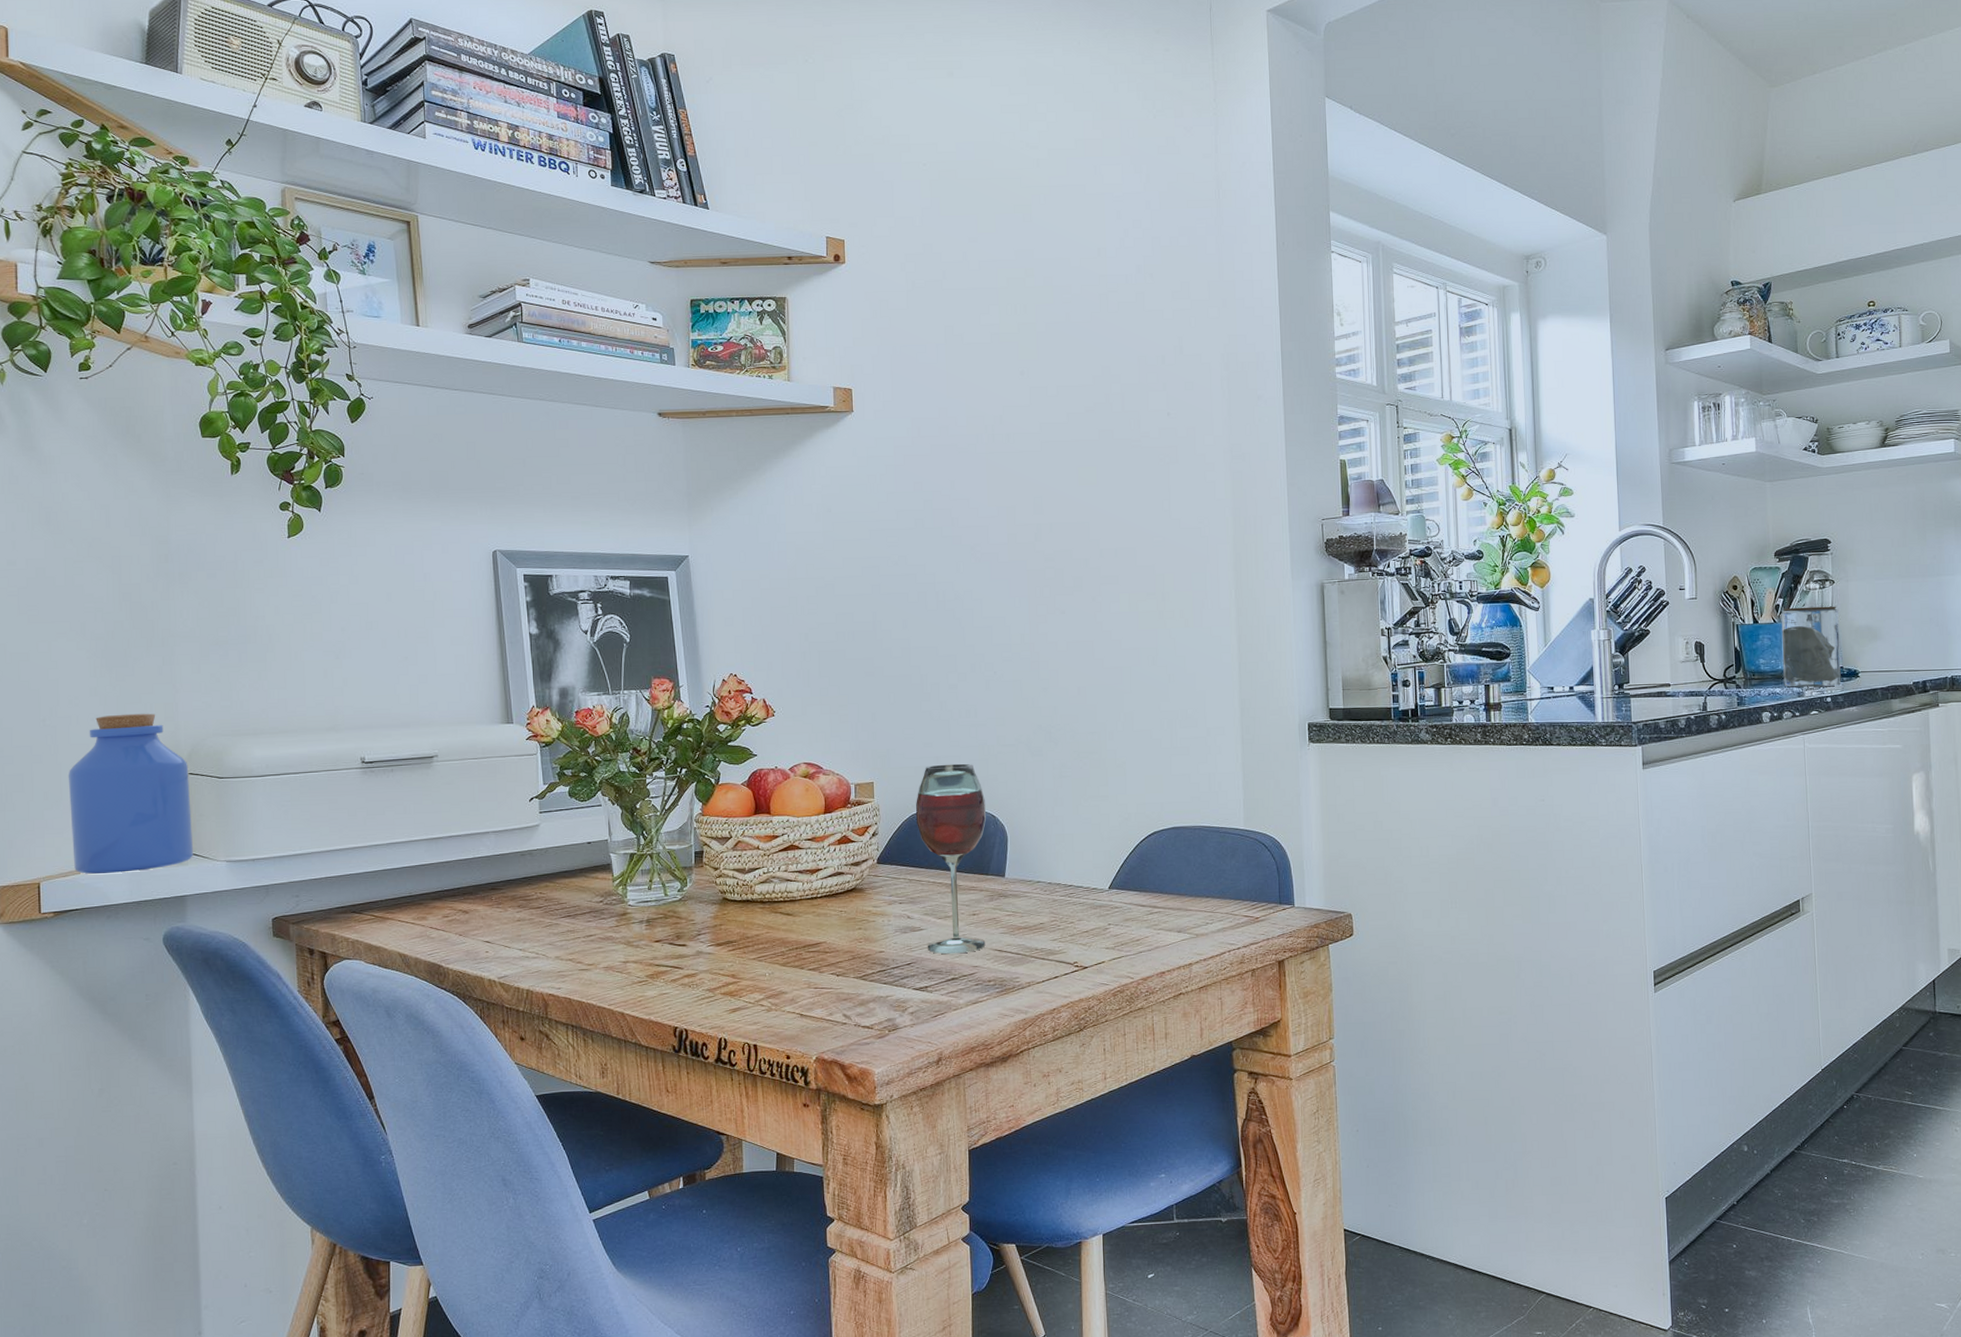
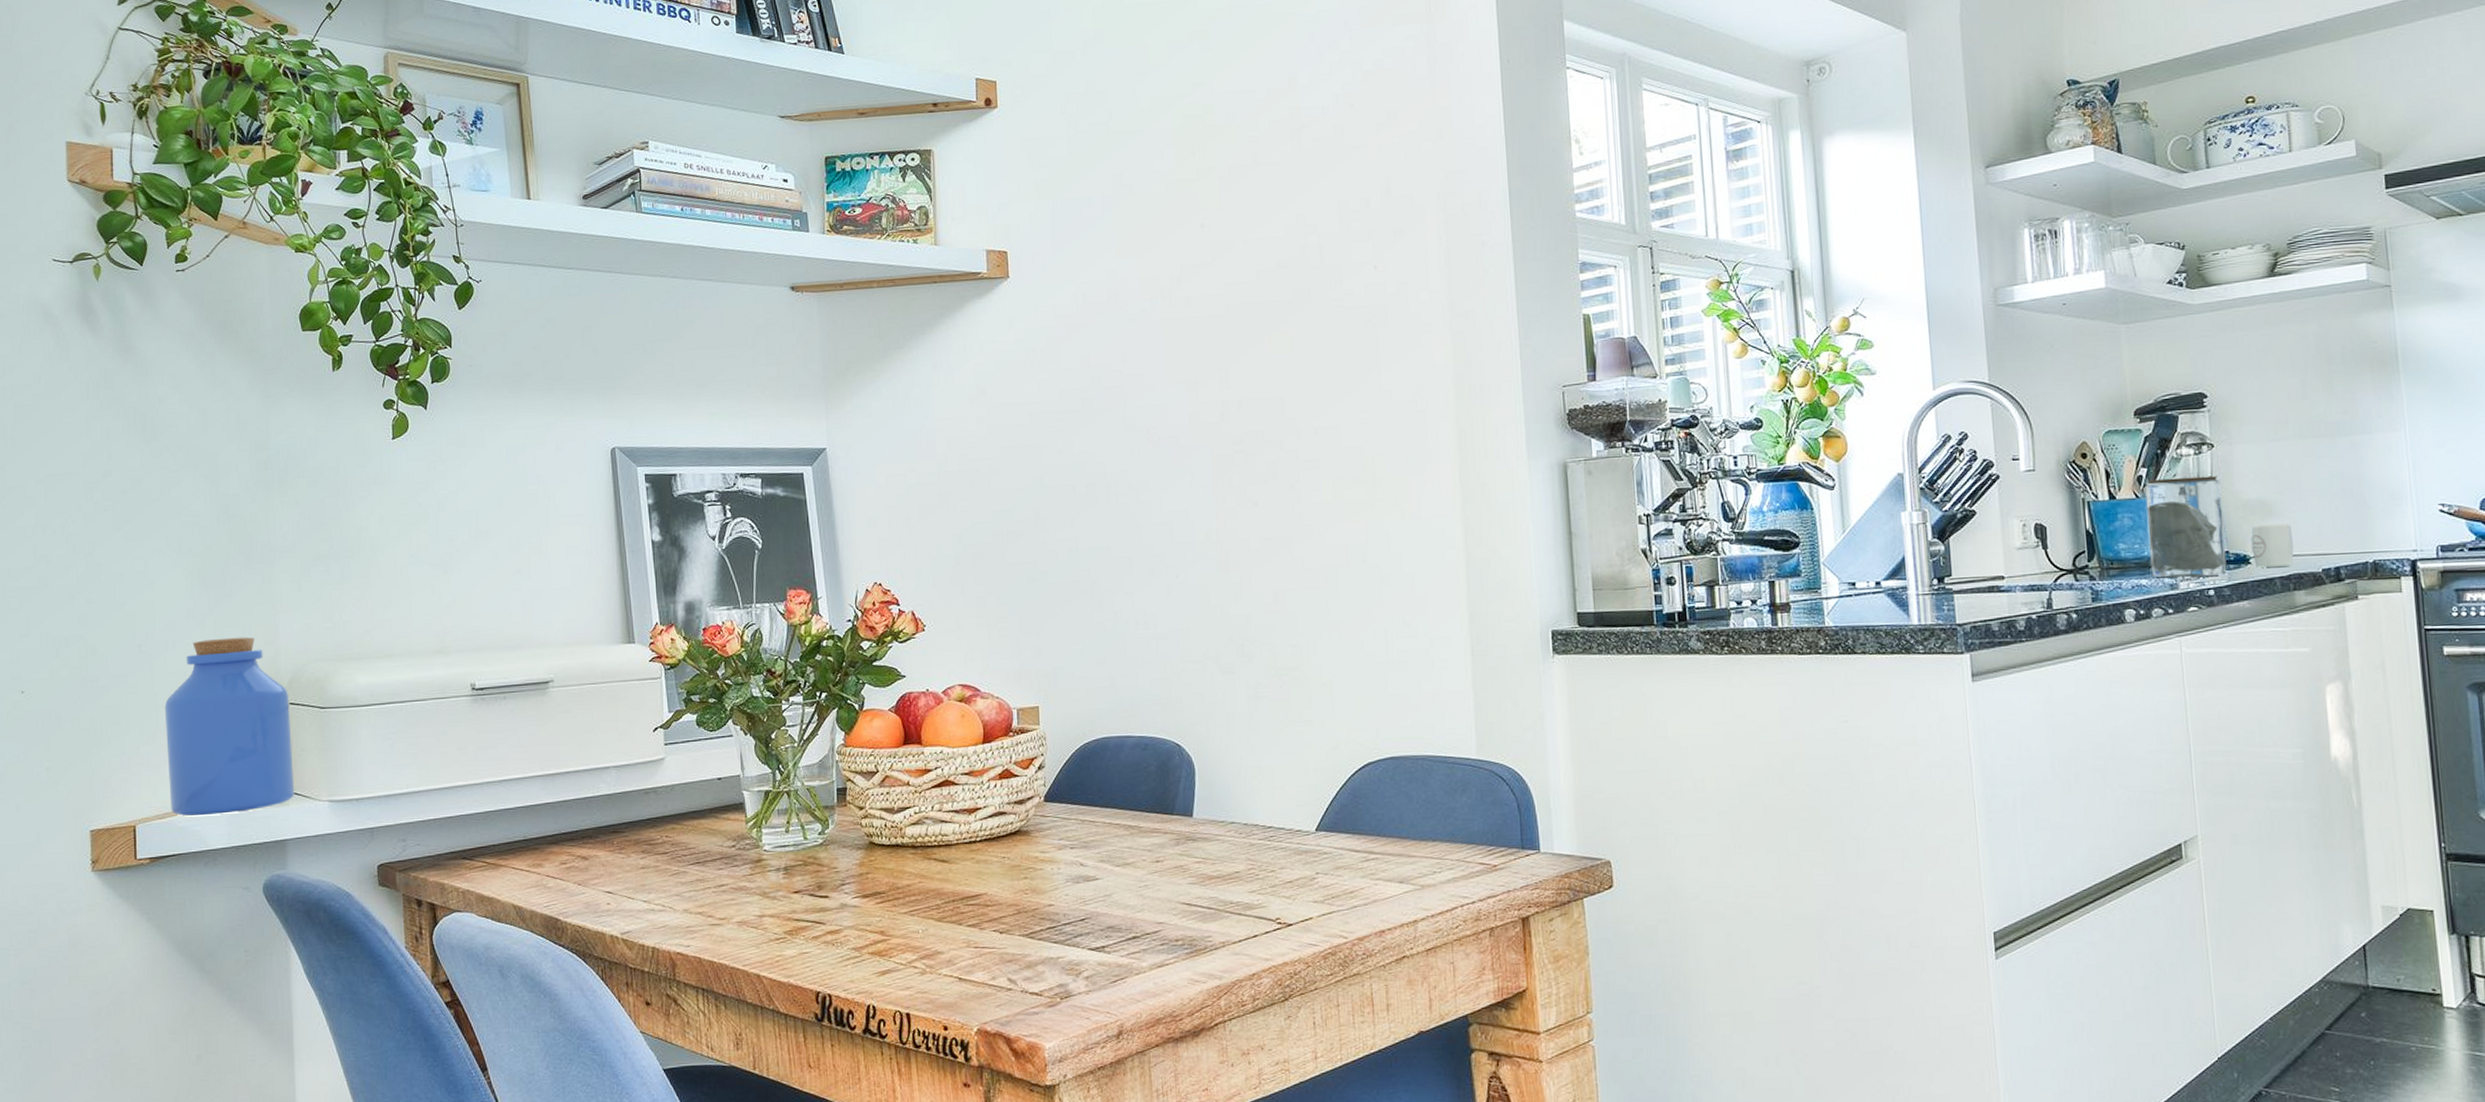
wineglass: present [916,763,987,954] -> none [1088,683,1172,909]
mug: none [1859,645,1893,680] -> present [2250,523,2295,568]

